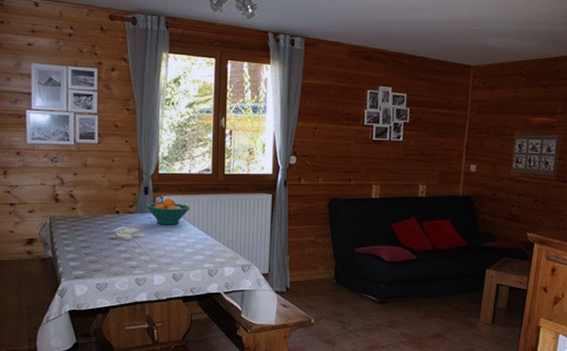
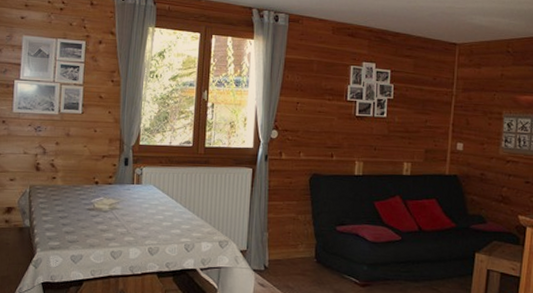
fruit bowl: present [146,198,190,225] -> none [125,169,169,198]

